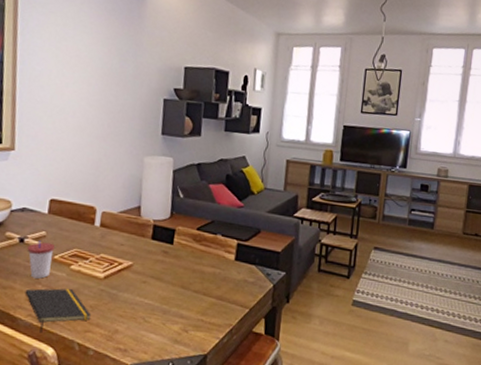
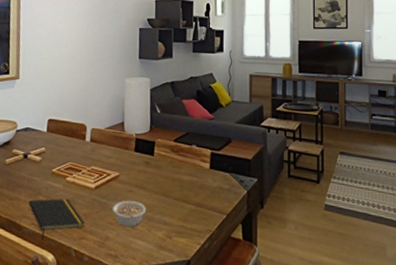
cup: present [27,240,55,279] -> none [30,156,53,190]
legume: none [123,291,162,321] -> present [112,200,146,228]

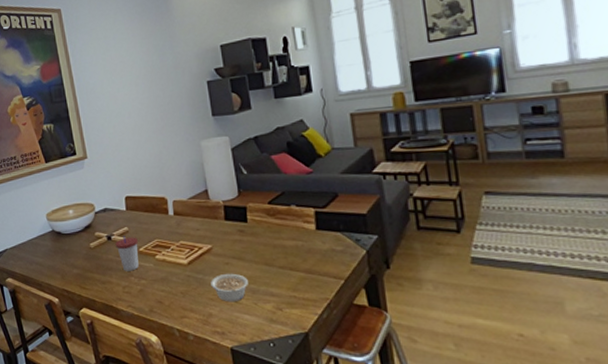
notepad: present [28,199,86,241] -> none [121,278,185,322]
cup: none [30,156,53,190] -> present [115,236,139,271]

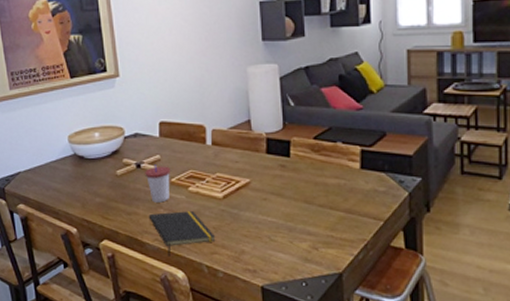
notepad: none [121,278,185,322] -> present [148,211,216,257]
legume: present [211,273,248,302] -> none [246,209,285,240]

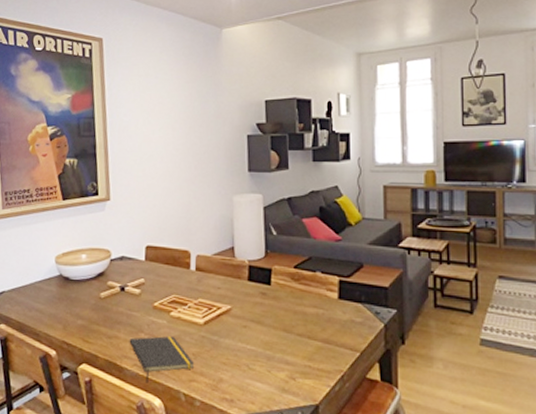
cup: present [145,164,170,203] -> none [128,288,153,327]

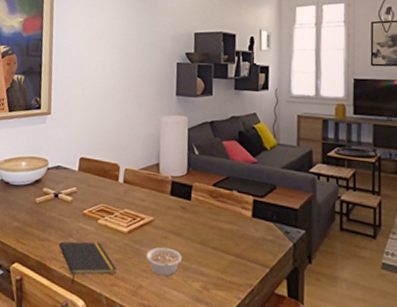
legume: none [225,337,264,368] -> present [146,247,182,277]

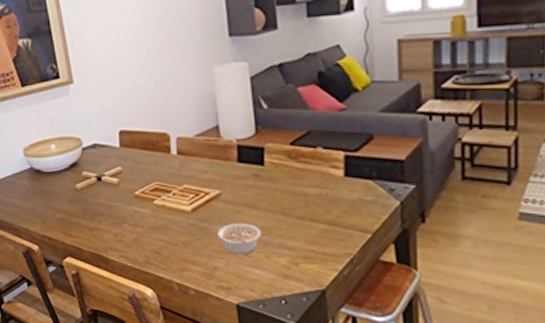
notepad: present [58,241,118,285] -> none [112,226,186,274]

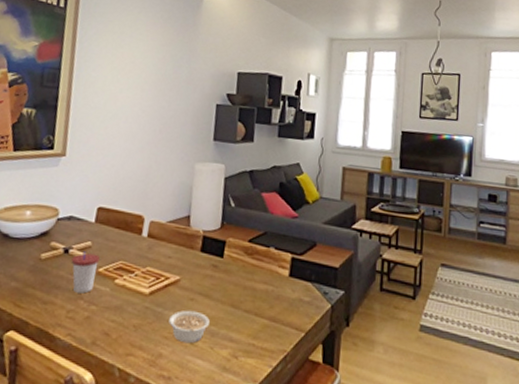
cup: none [106,177,134,217] -> present [71,251,100,294]

